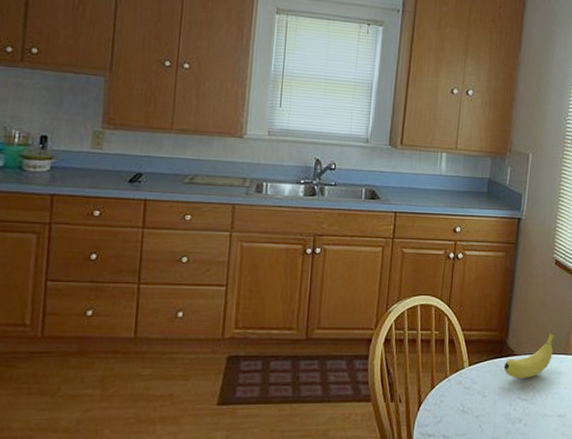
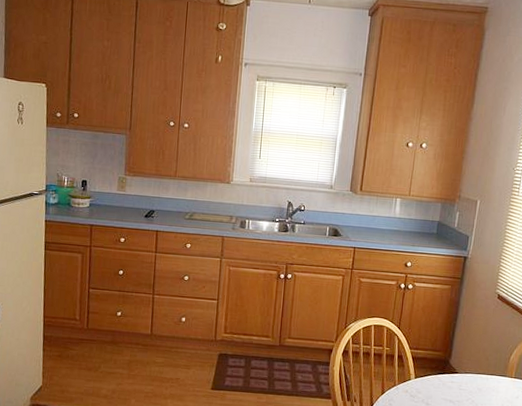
fruit: present [503,333,555,379] -> none [446,357,494,394]

